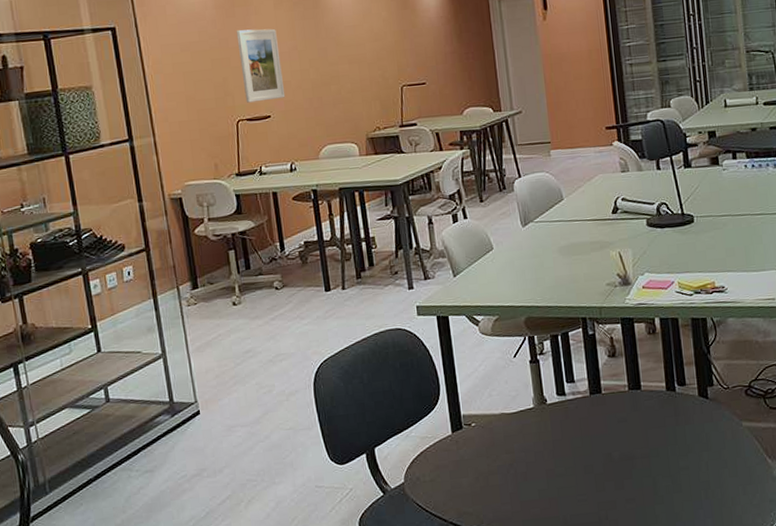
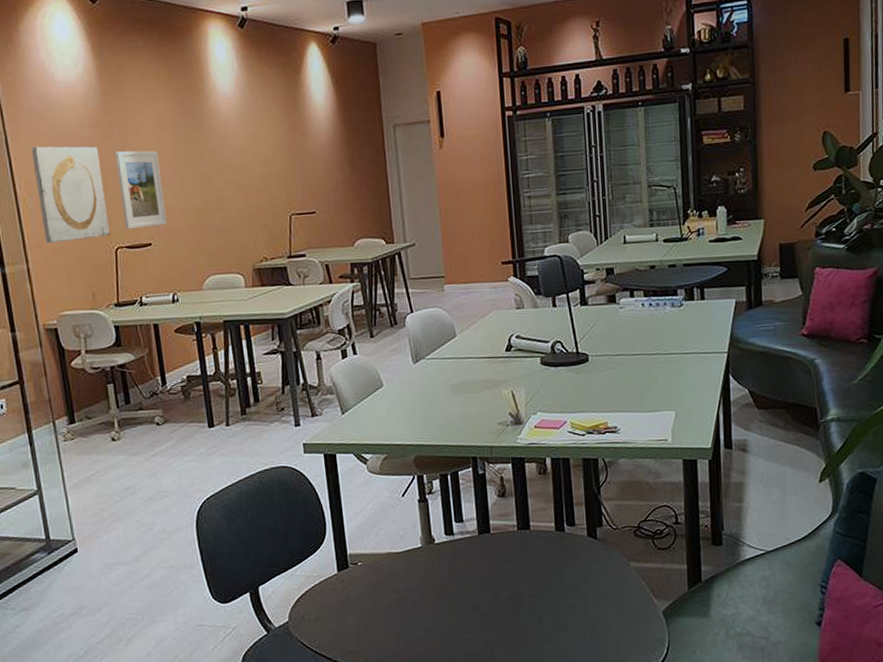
wall art: none [158,26,232,118] -> present [31,146,110,244]

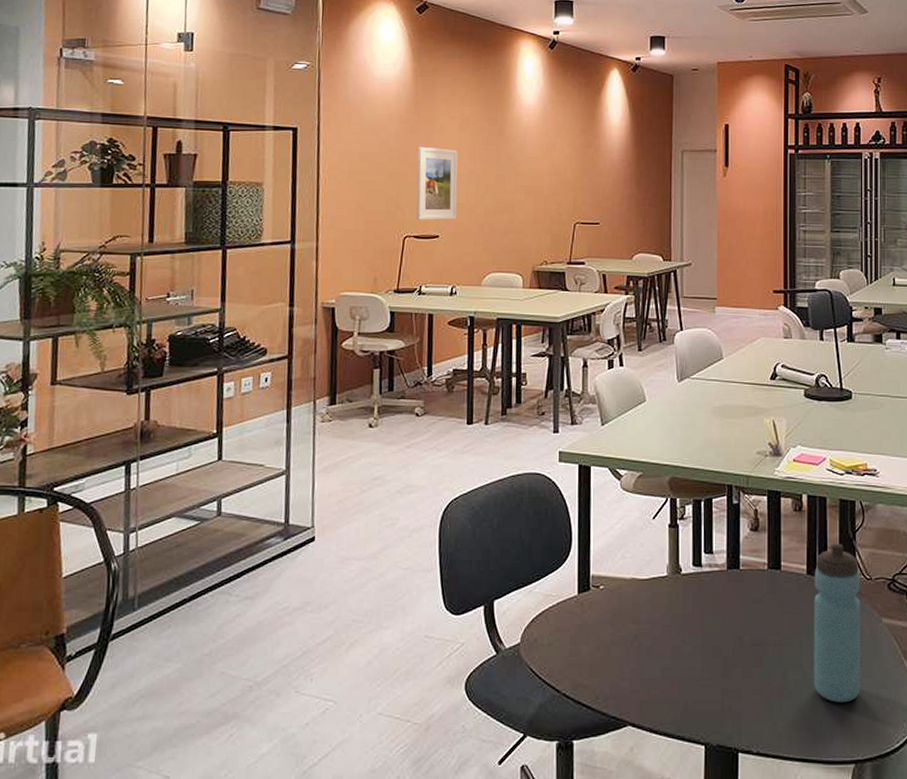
wall art: present [31,146,110,244] -> none [338,134,403,226]
water bottle: none [562,499,613,641] -> present [814,543,860,703]

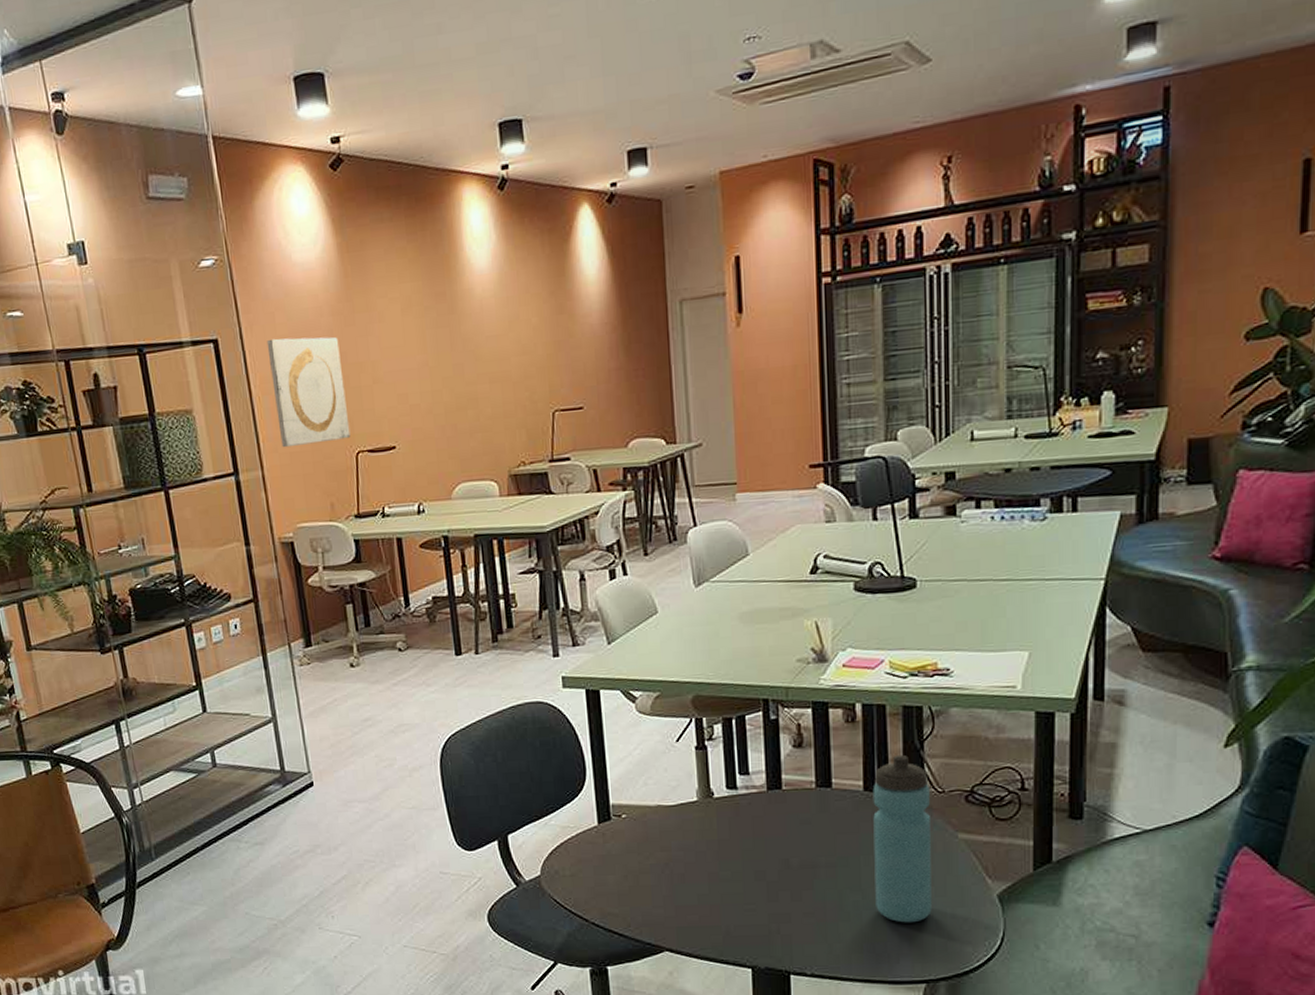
wall art: none [338,134,403,226] -> present [266,337,351,448]
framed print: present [416,147,458,220] -> none [356,339,414,431]

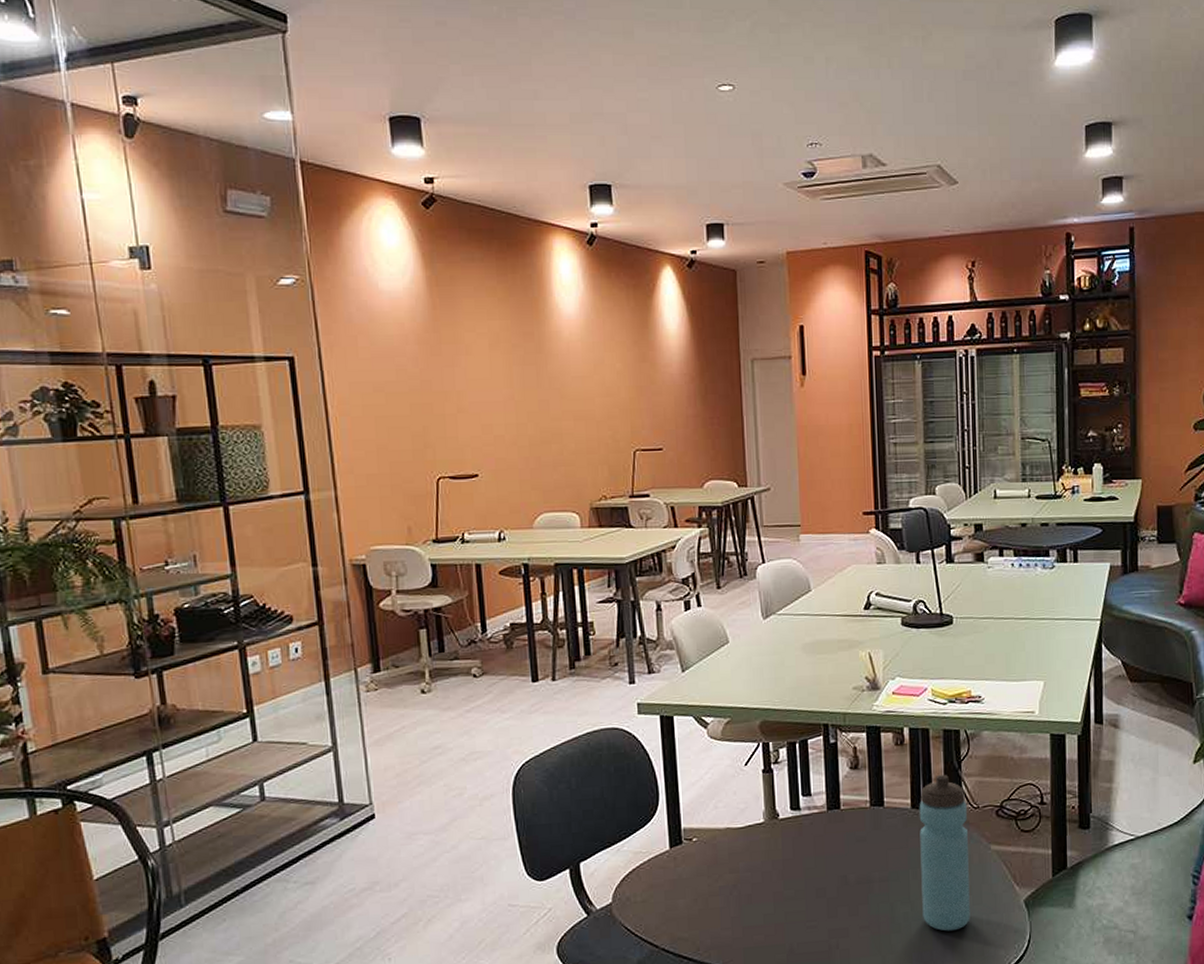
wall art: present [266,337,351,448] -> none [347,361,432,470]

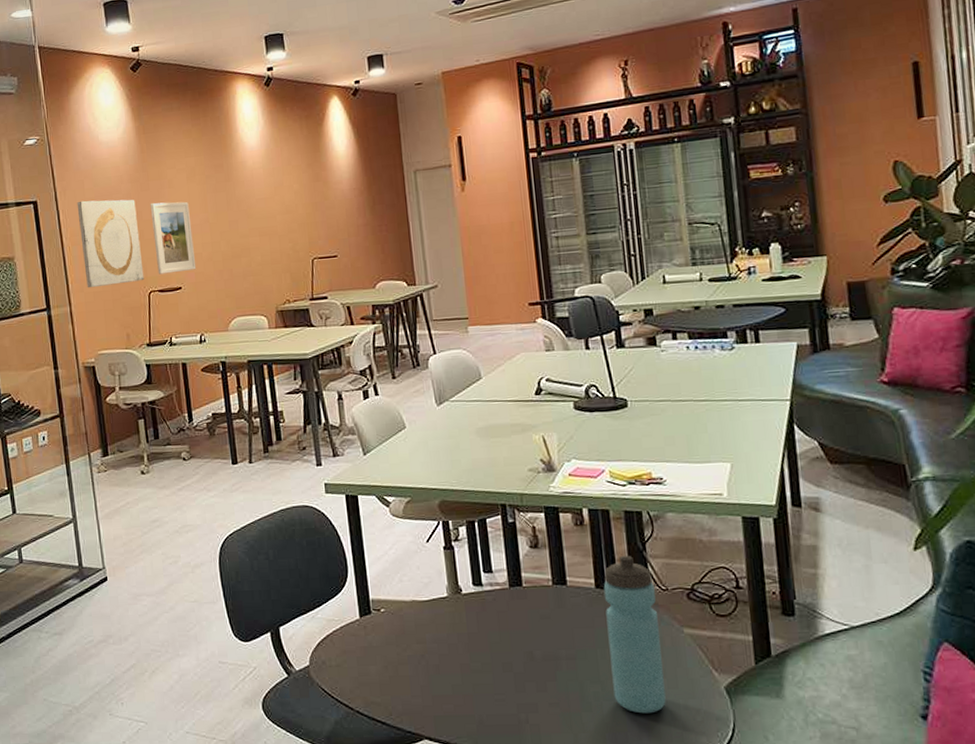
wall art: none [347,361,432,470] -> present [77,199,144,288]
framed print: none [442,371,497,458] -> present [150,201,197,274]

